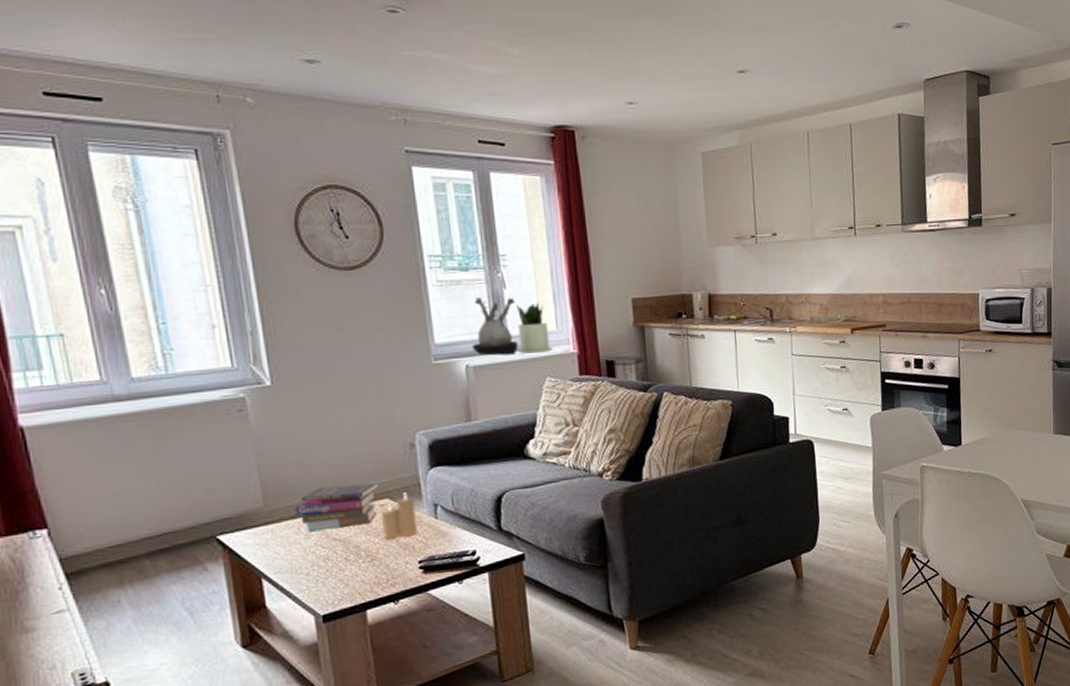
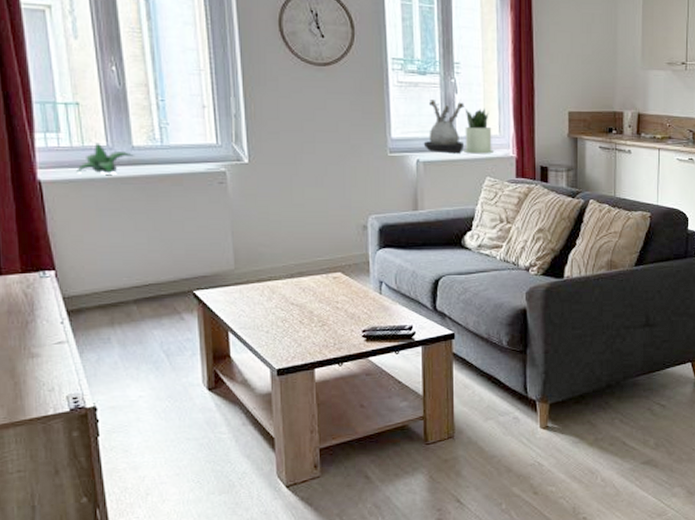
succulent plant: none [66,377,134,416] -> present [76,143,134,174]
books: present [294,483,379,532] -> none [260,257,334,295]
candle: present [381,493,417,539] -> none [334,269,364,308]

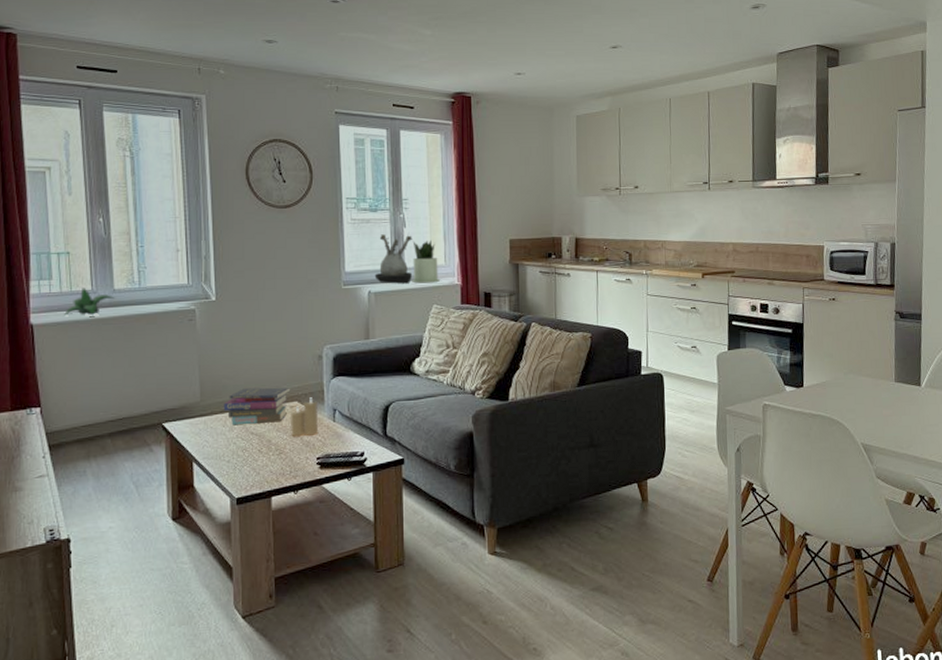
books: none [260,257,334,295] -> present [223,387,291,426]
candle: none [334,269,364,308] -> present [291,397,319,436]

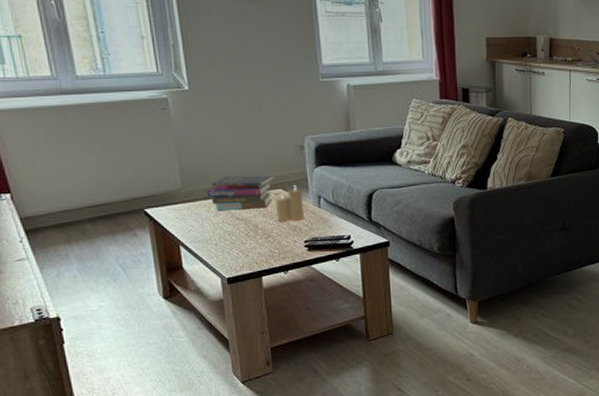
succulent plant: present [64,287,115,317] -> none [24,73,78,103]
plant: present [374,234,413,285] -> none [352,28,391,79]
planter: present [412,239,441,284] -> none [389,35,420,78]

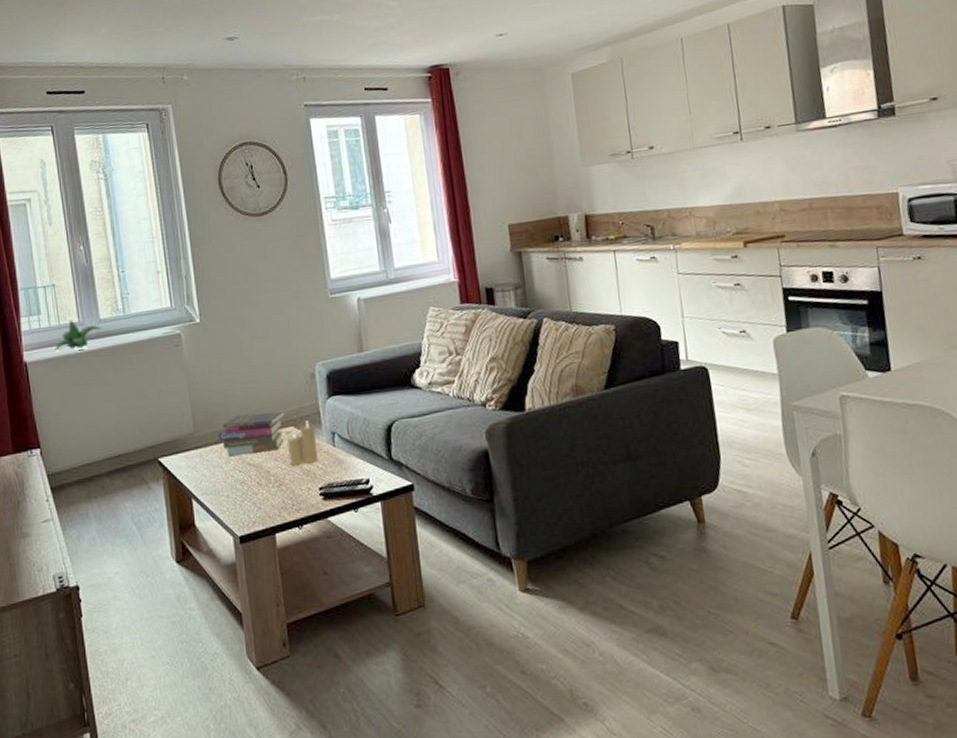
succulent plant: none [24,73,78,103] -> present [55,320,101,352]

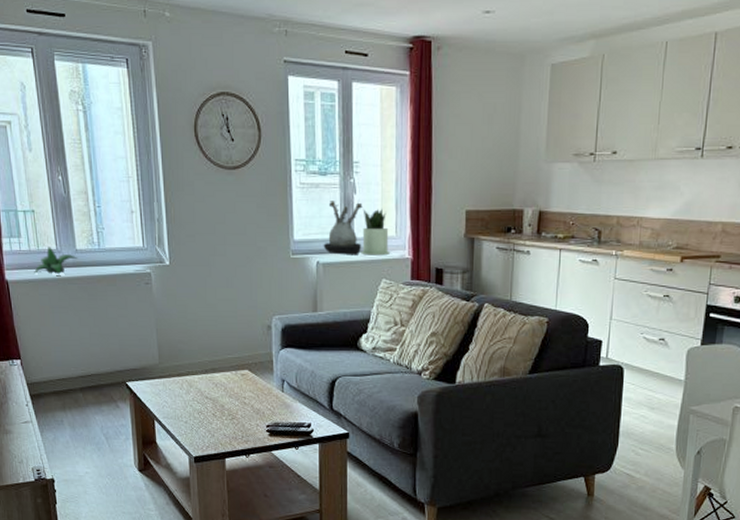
books: present [217,412,285,457] -> none [180,354,242,389]
candle: present [287,421,318,465] -> none [242,367,268,404]
plant: none [362,231,404,288] -> present [323,201,363,257]
planter: none [400,234,436,285] -> present [361,208,391,256]

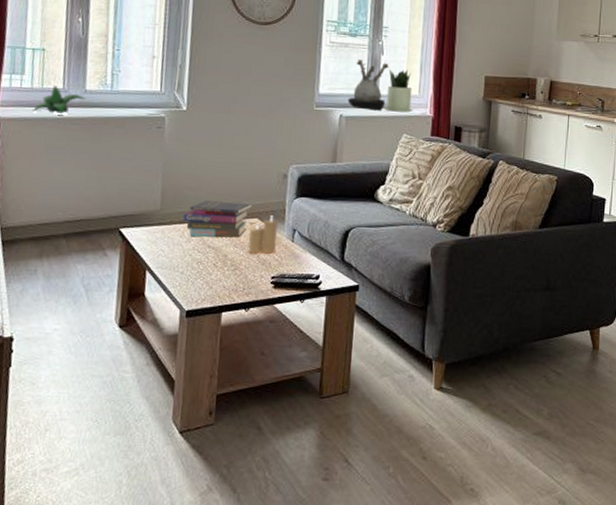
books: none [180,354,242,389] -> present [182,200,253,238]
candle: none [242,367,268,404] -> present [248,215,279,254]

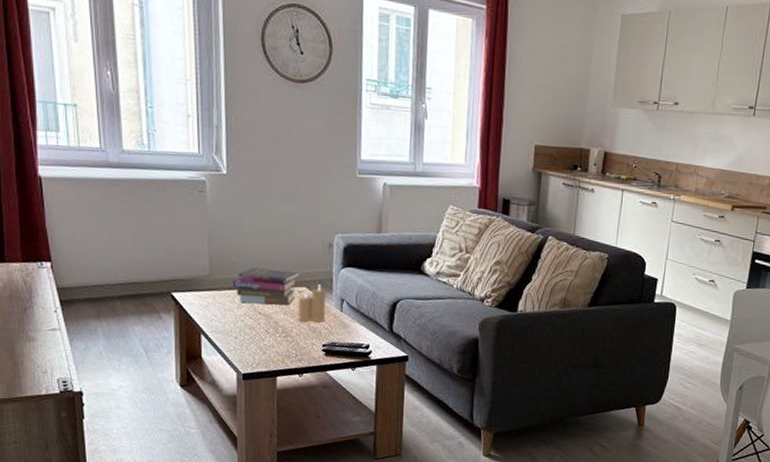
succulent plant: present [32,85,85,115] -> none [72,144,124,176]
plant: present [347,59,389,112] -> none [391,123,433,181]
planter: present [384,69,413,113] -> none [429,135,460,183]

